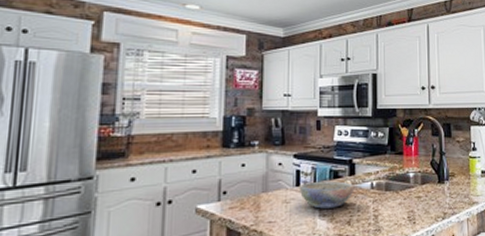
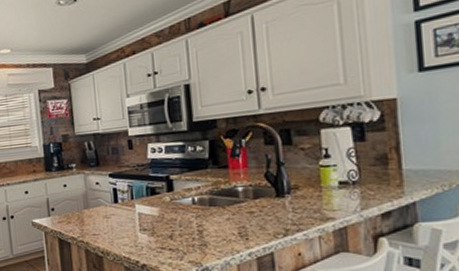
bowl: present [299,181,355,209] -> none [117,197,174,224]

